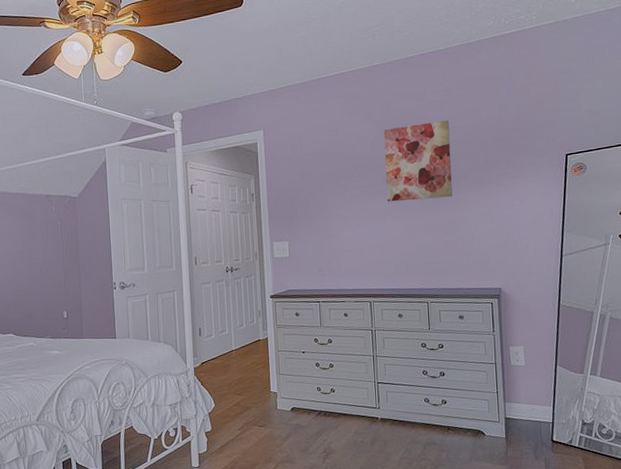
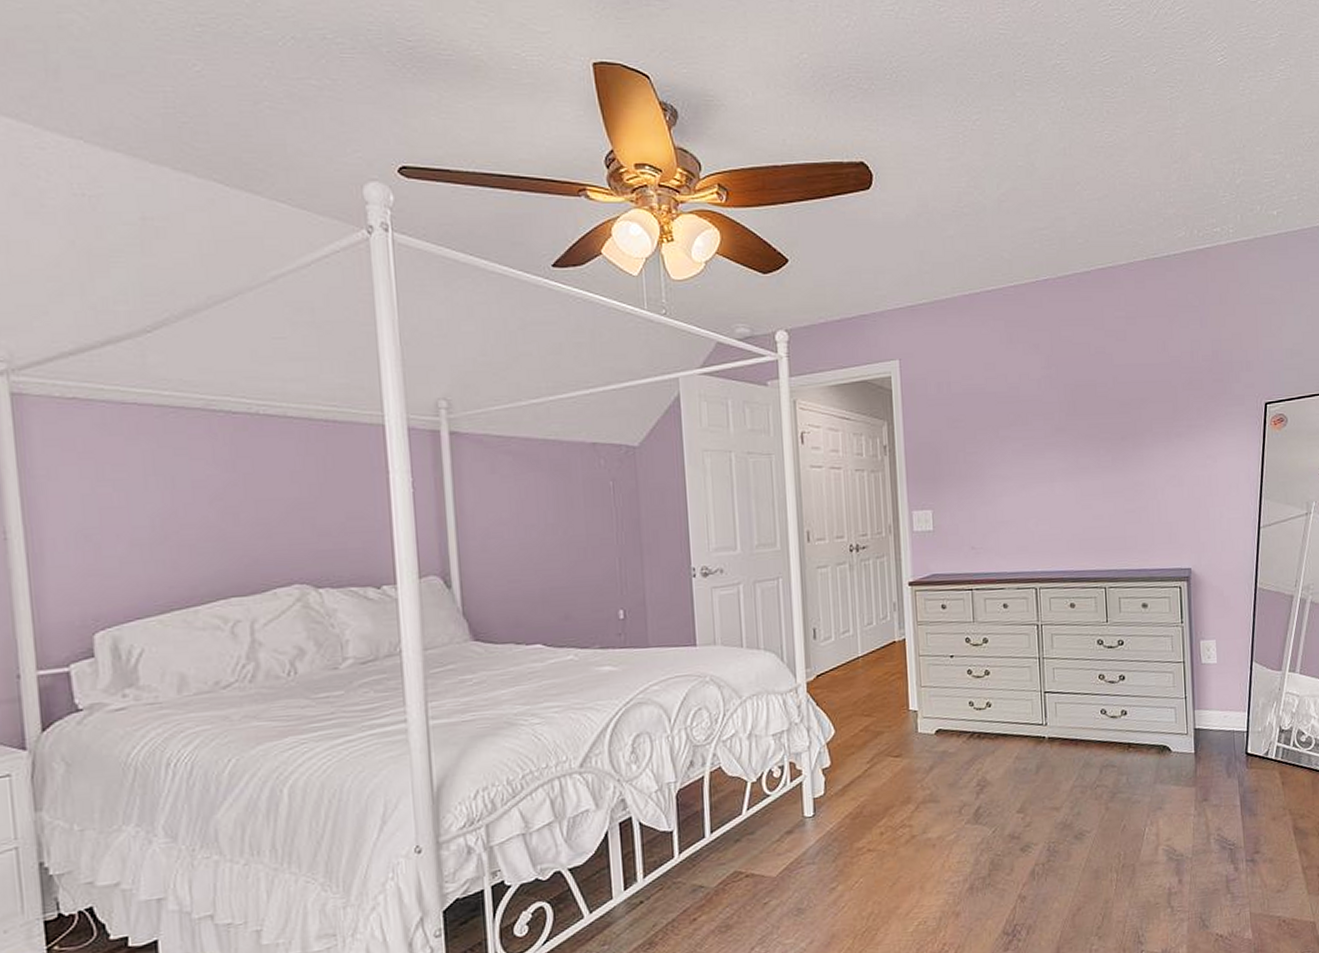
wall art: present [384,120,452,202] -> none [1053,355,1135,459]

